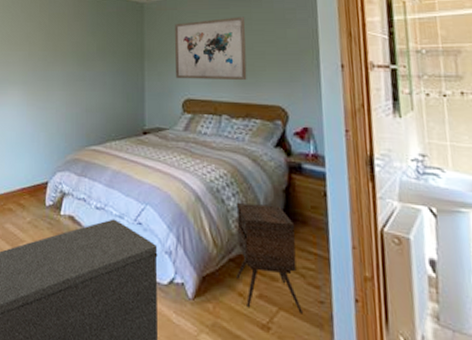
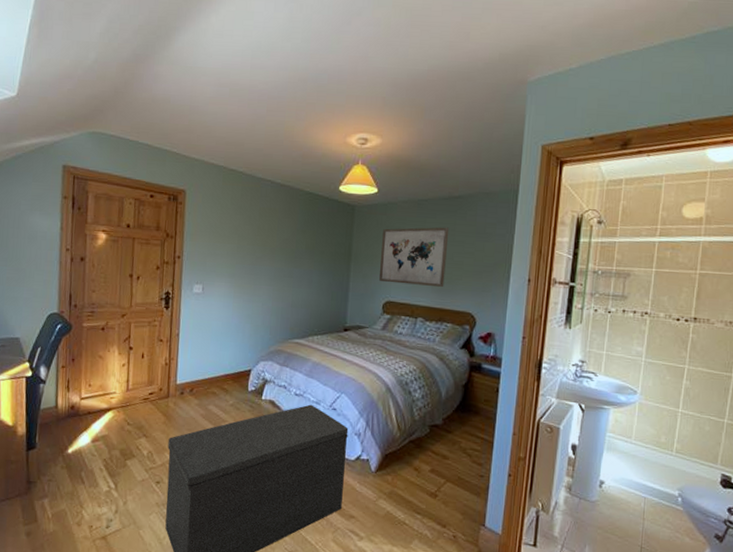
side table: present [236,203,303,314] -> none [414,395,469,485]

